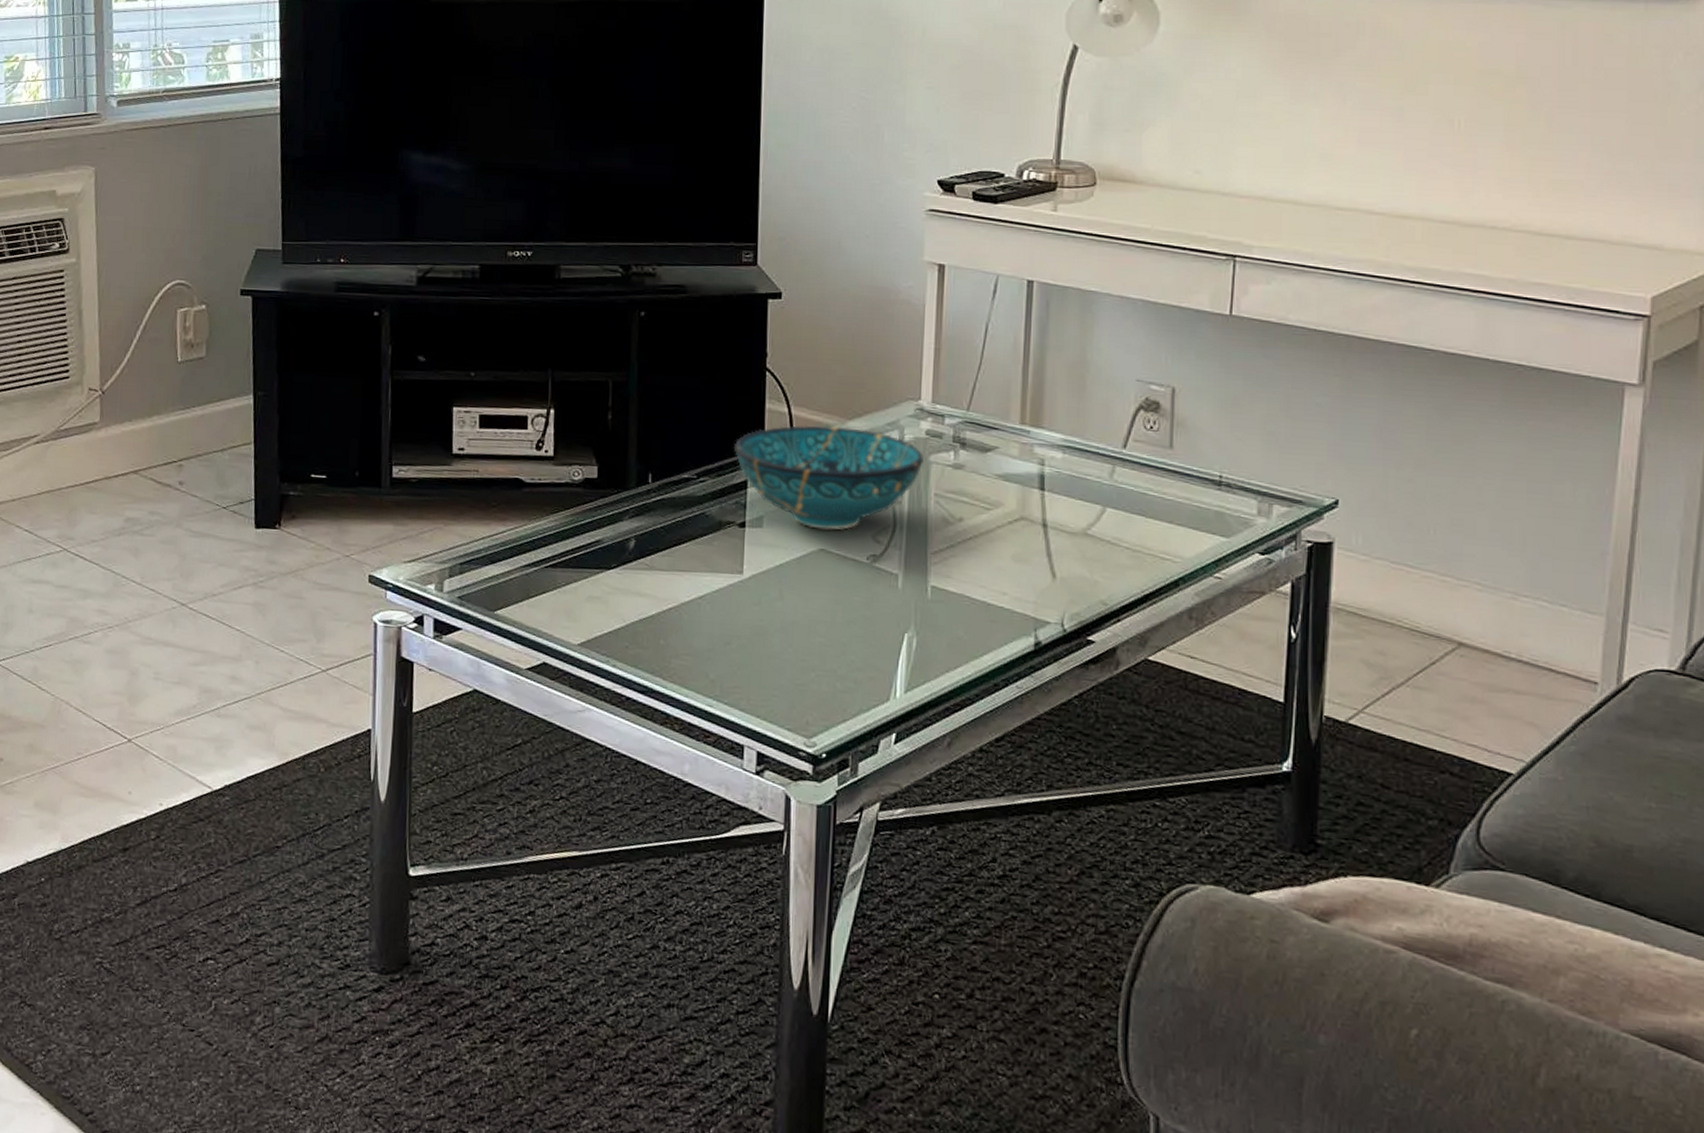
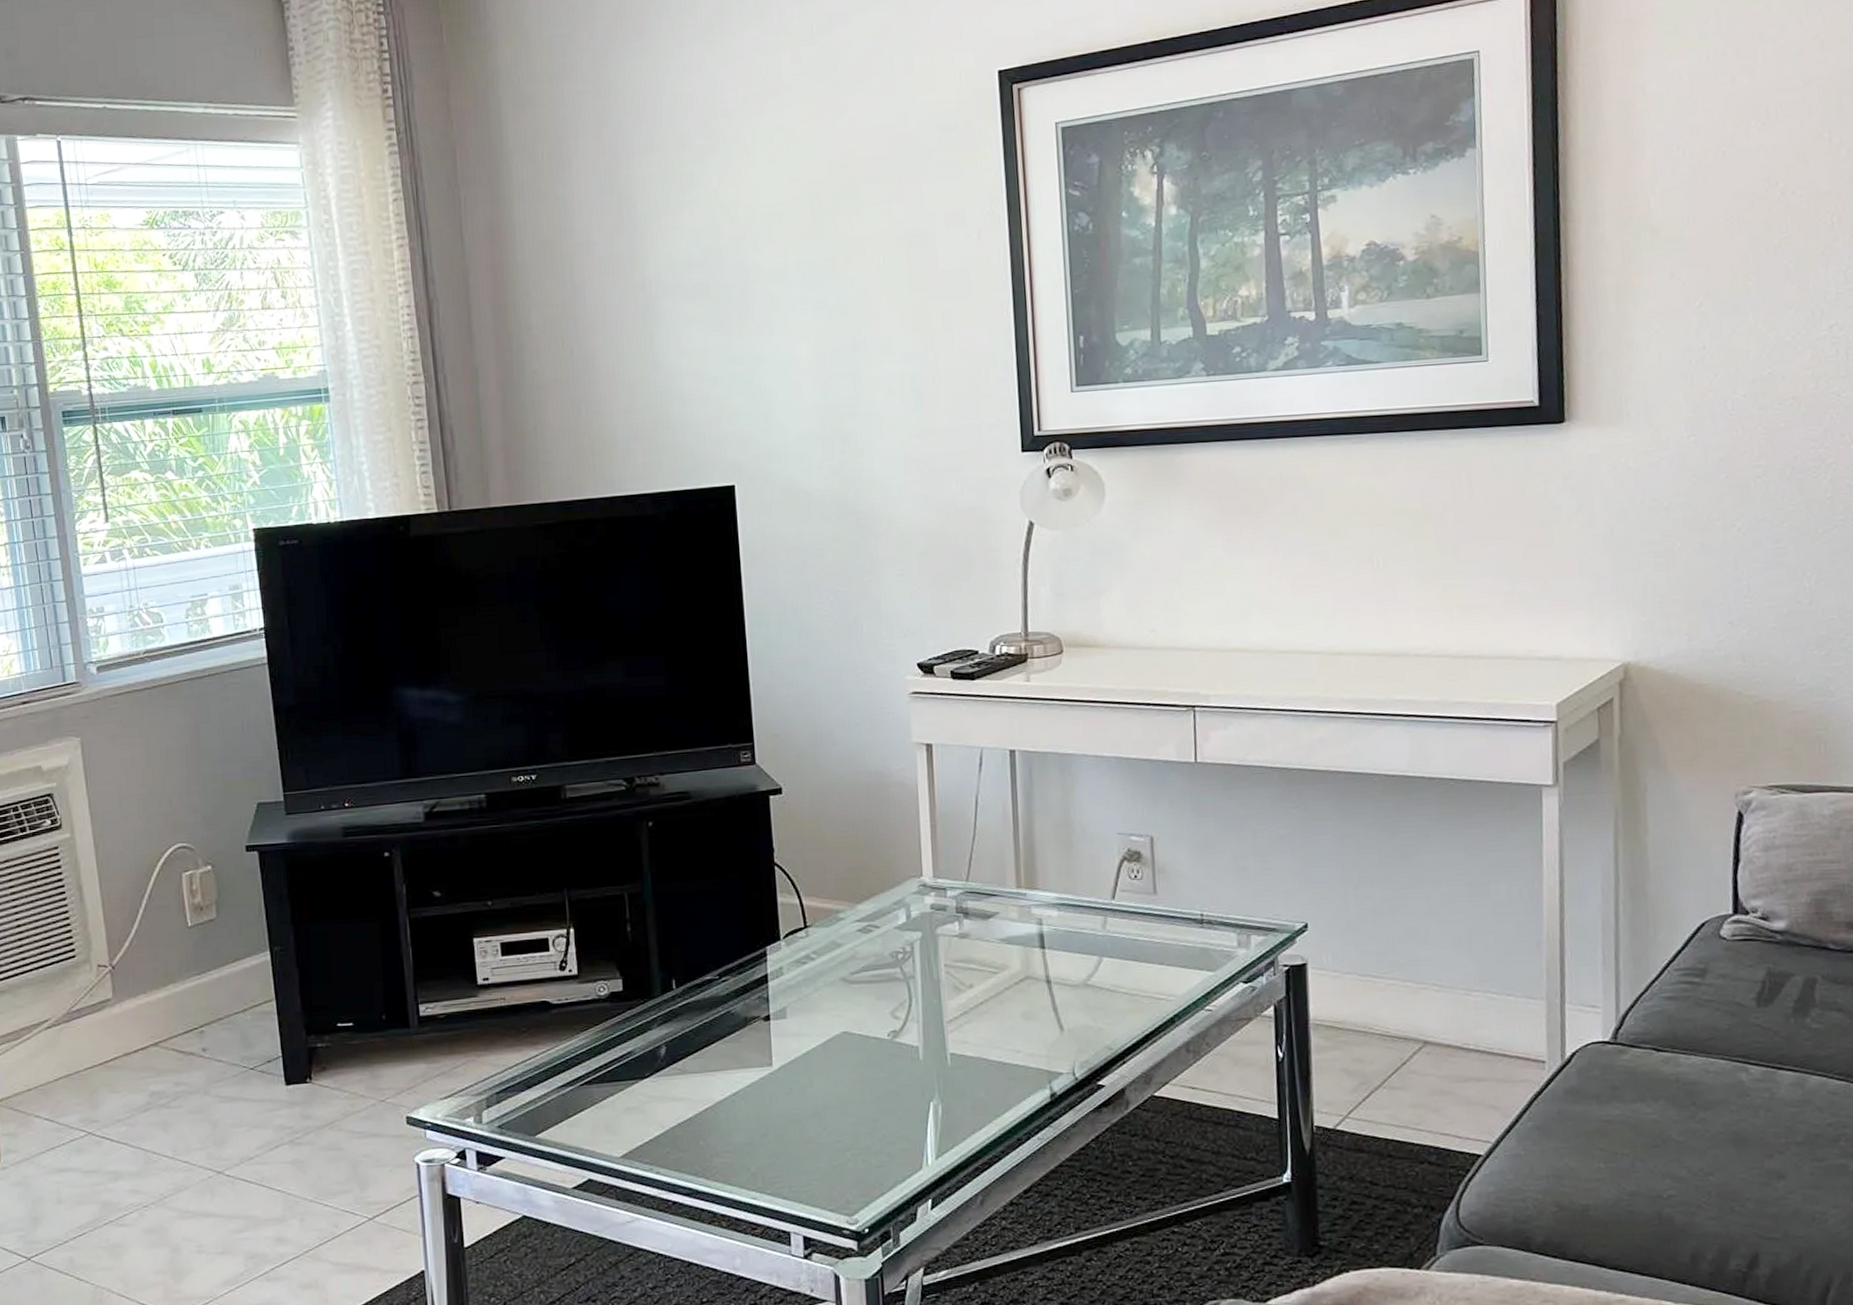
decorative bowl: present [733,425,923,530] -> none [751,910,931,1013]

